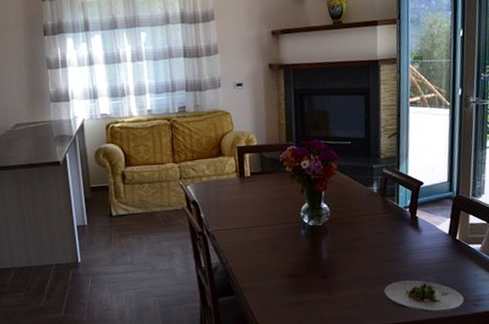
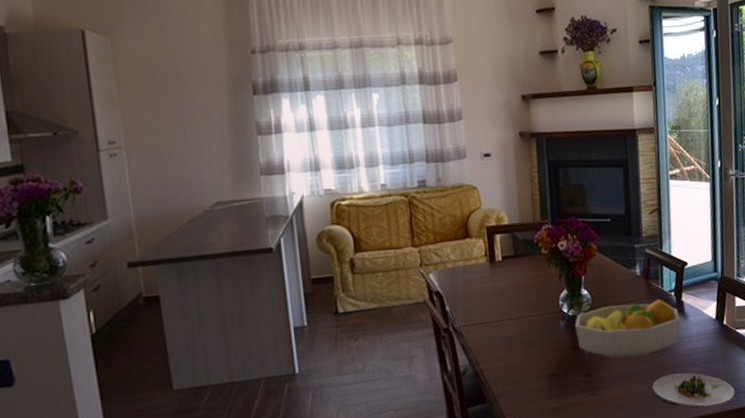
fruit bowl: none [315,214,413,264] -> present [575,299,680,358]

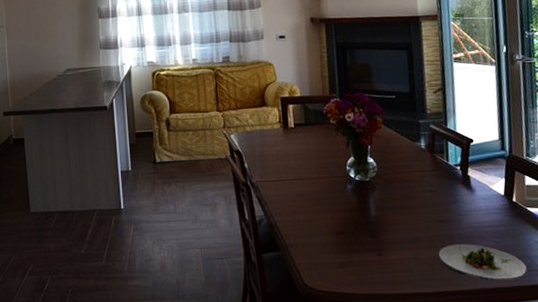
fruit bowl: present [575,299,680,358] -> none [362,172,466,225]

